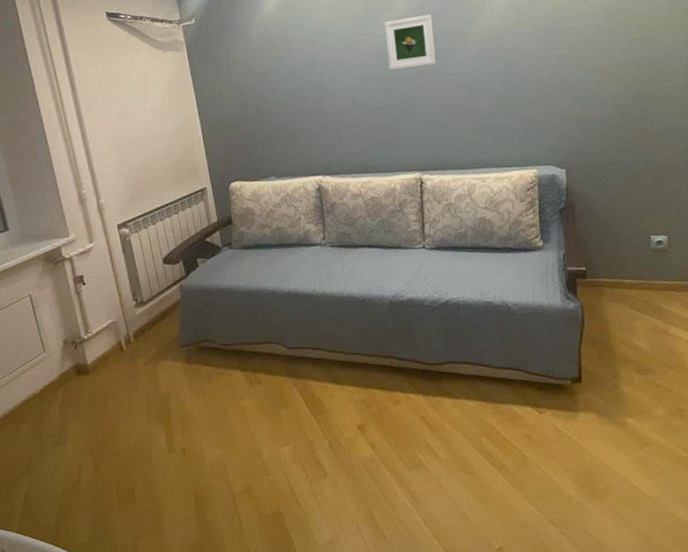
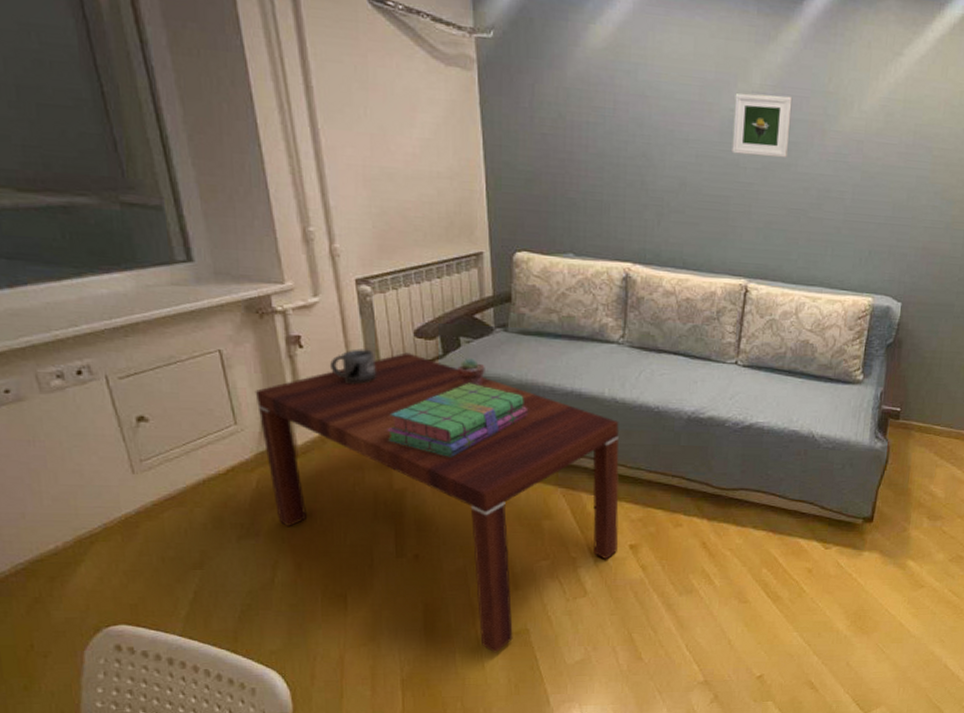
coffee table: none [55,277,347,536] -> present [255,352,619,653]
mug: none [105,279,139,310] -> present [330,348,376,385]
stack of books: none [151,295,257,361] -> present [387,382,529,457]
potted succulent: none [198,275,219,298] -> present [457,358,485,386]

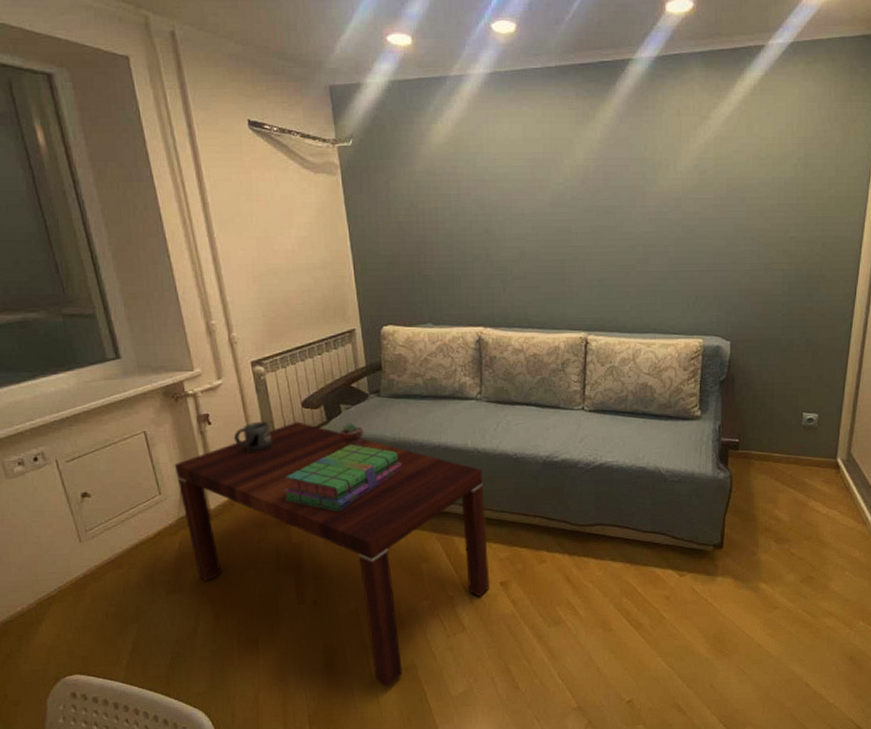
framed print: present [731,93,793,159] -> none [562,166,614,222]

